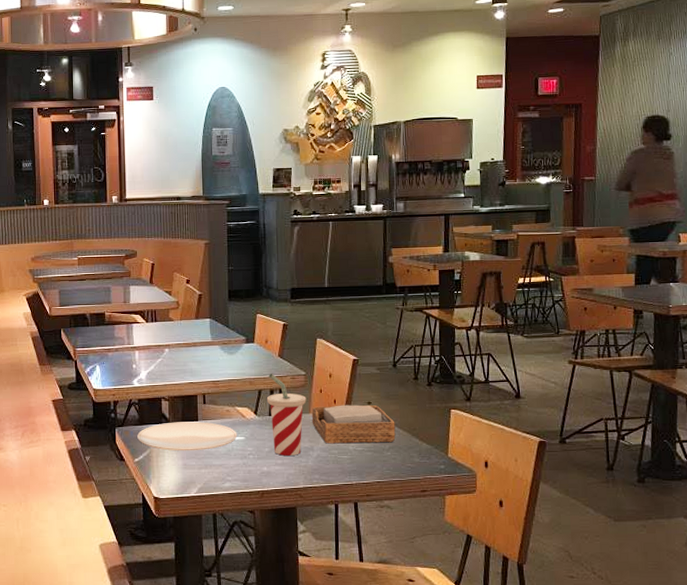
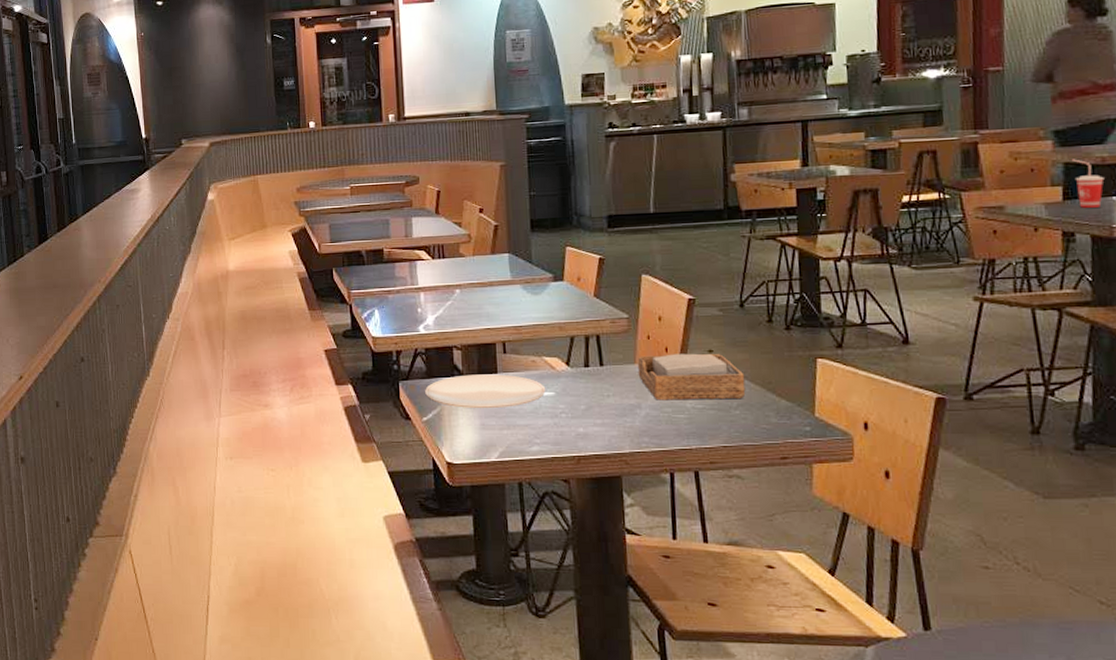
beverage cup: present [266,373,307,456] -> none [580,316,631,414]
beverage cup: none [642,252,665,291] -> present [1071,159,1105,208]

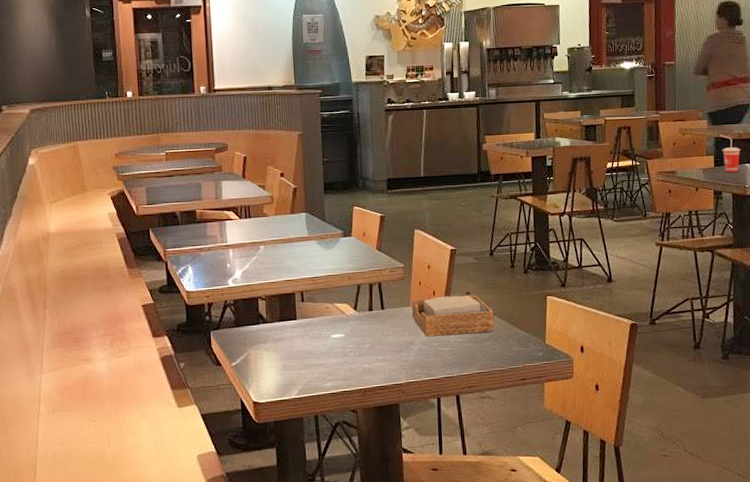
plate: present [425,374,546,409] -> none [234,320,337,352]

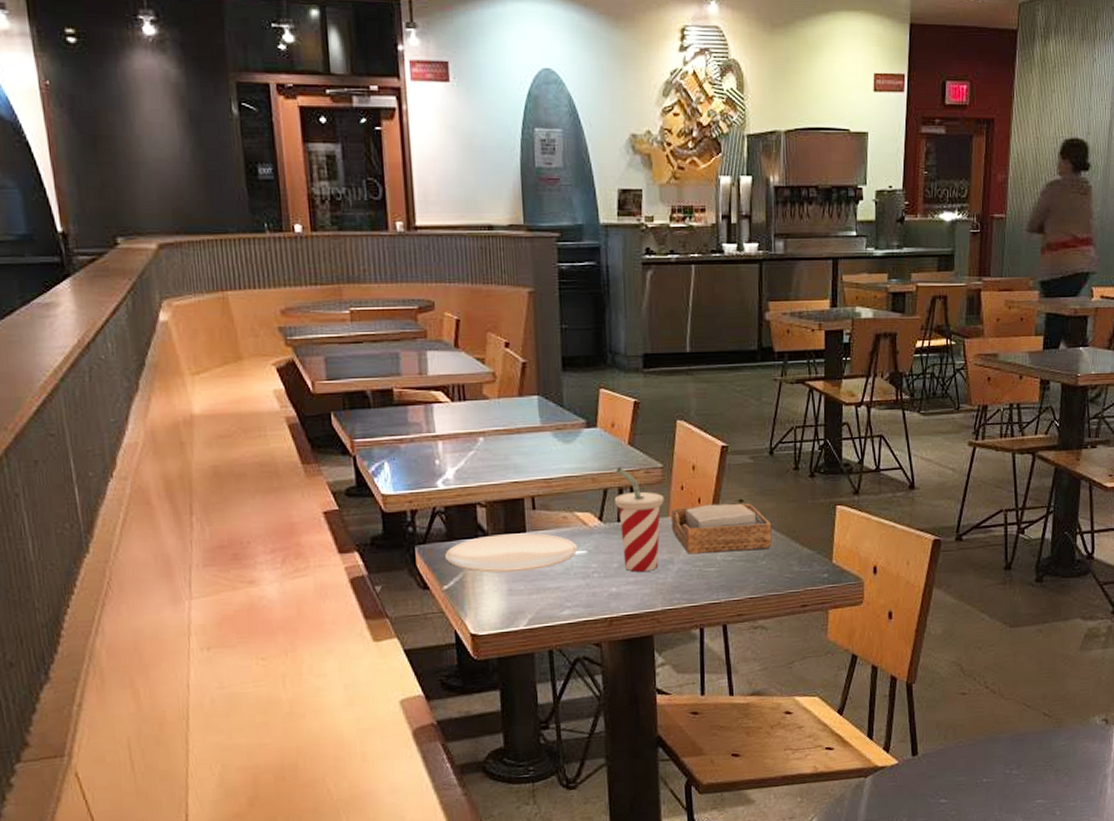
plate: none [234,320,337,352] -> present [445,533,578,573]
beverage cup: none [365,267,406,351] -> present [614,466,664,572]
beverage cup: present [719,135,741,173] -> none [1052,310,1075,357]

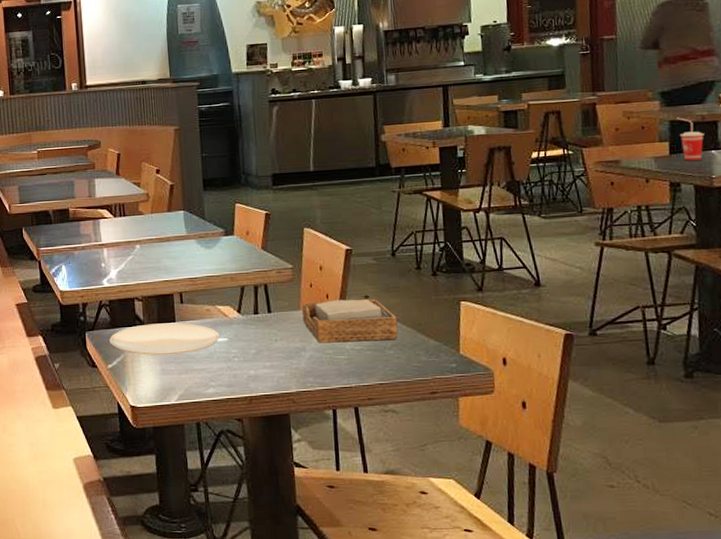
beverage cup: present [614,466,664,572] -> none [250,267,295,358]
beverage cup: none [1052,310,1075,357] -> present [676,117,705,161]

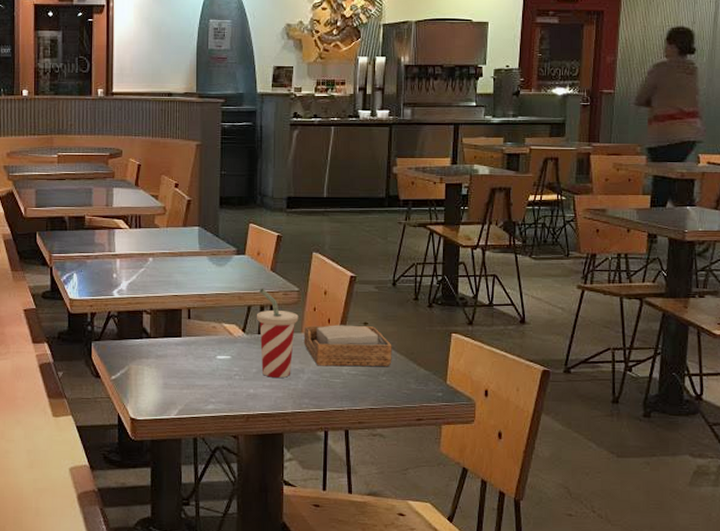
plate: present [109,322,220,356] -> none [115,337,223,370]
beverage cup: none [250,267,295,358] -> present [256,288,299,378]
beverage cup: present [676,117,705,161] -> none [659,173,682,215]

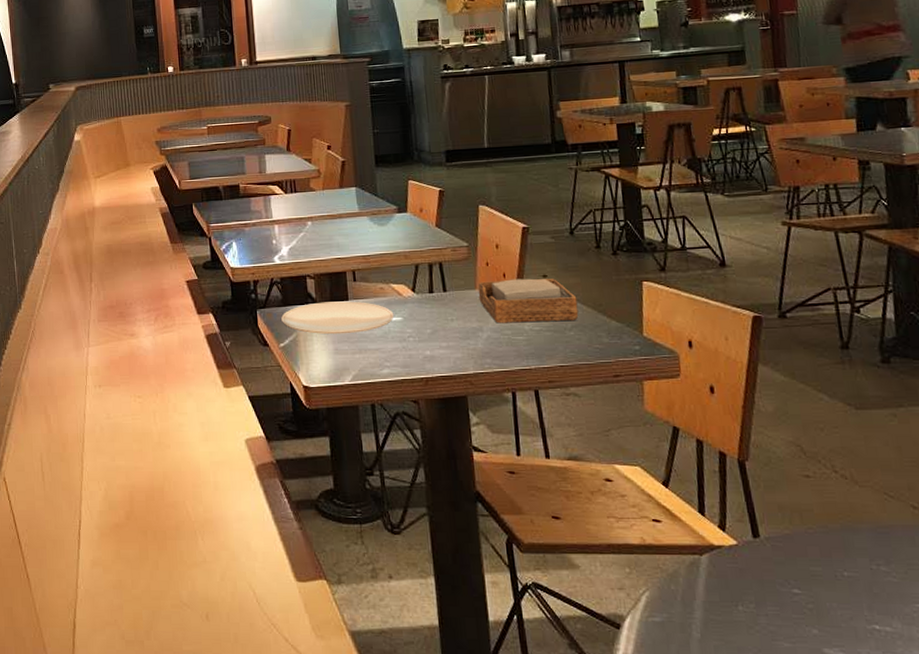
plate: none [115,337,223,370] -> present [281,301,394,335]
beverage cup: present [256,288,299,378] -> none [425,245,471,338]

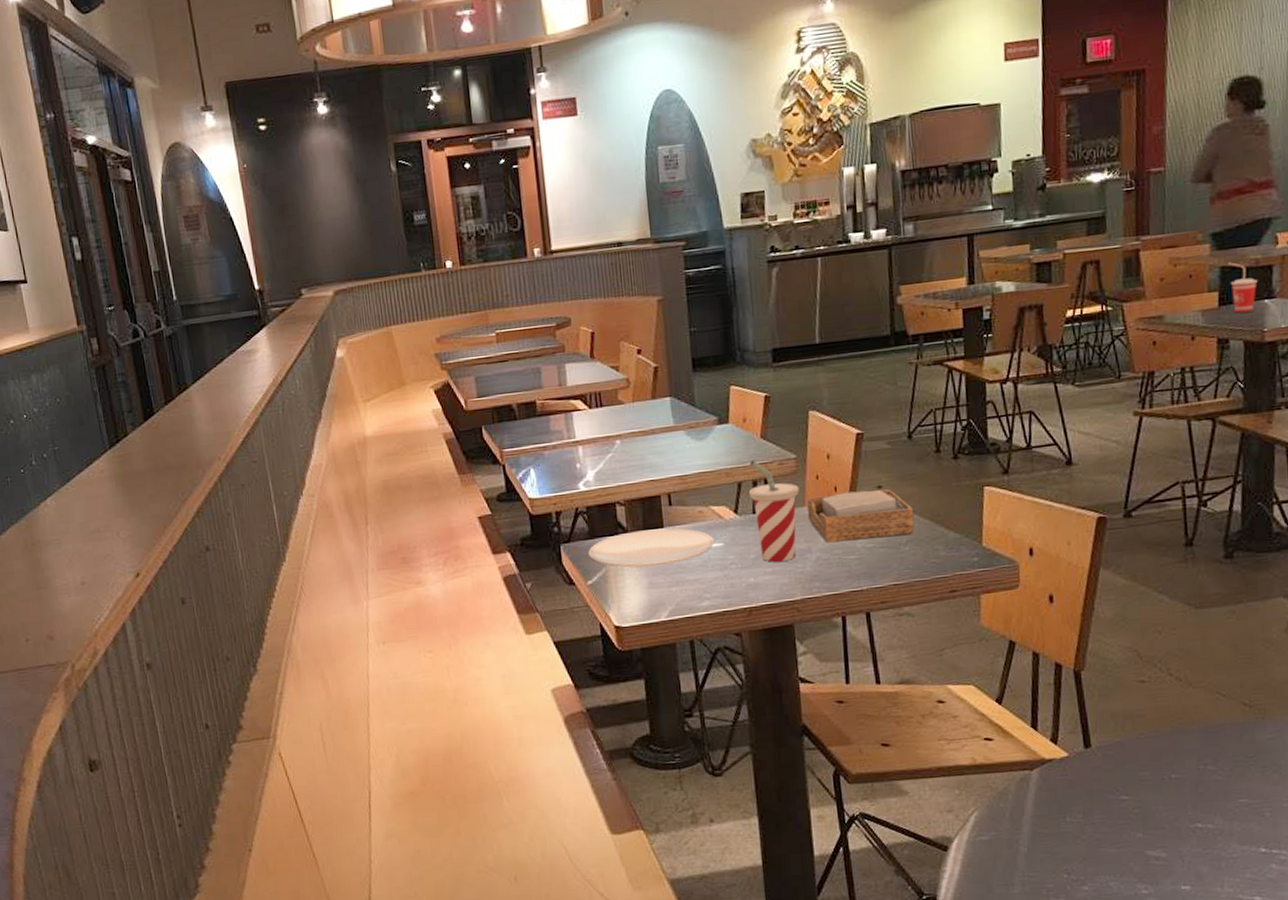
beverage cup: none [425,245,471,338] -> present [748,459,800,562]
beverage cup: none [862,94,893,139] -> present [1227,262,1258,313]

